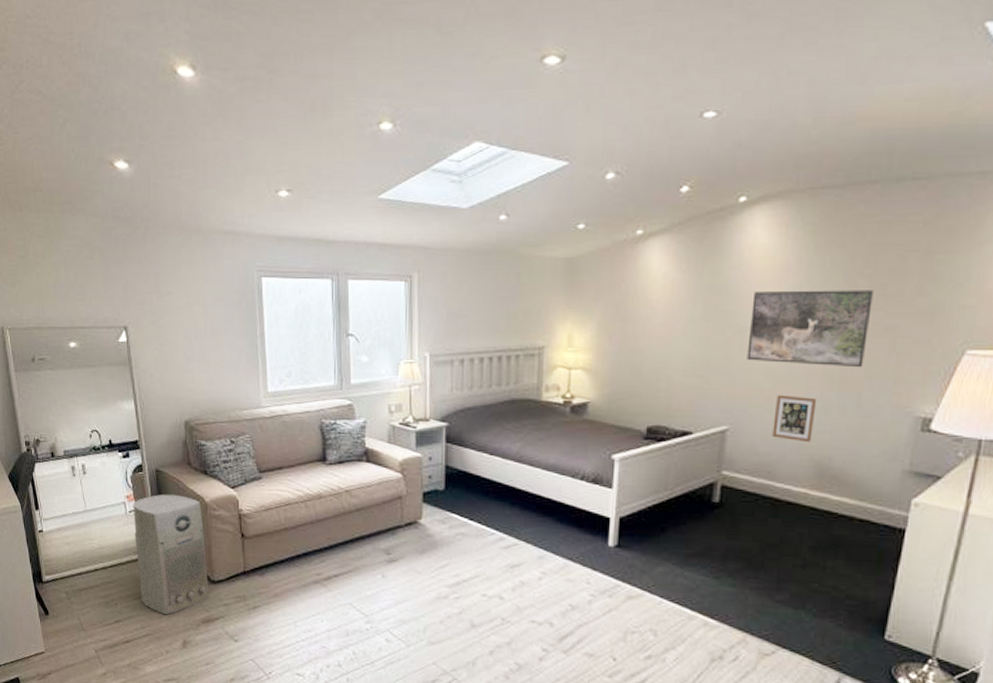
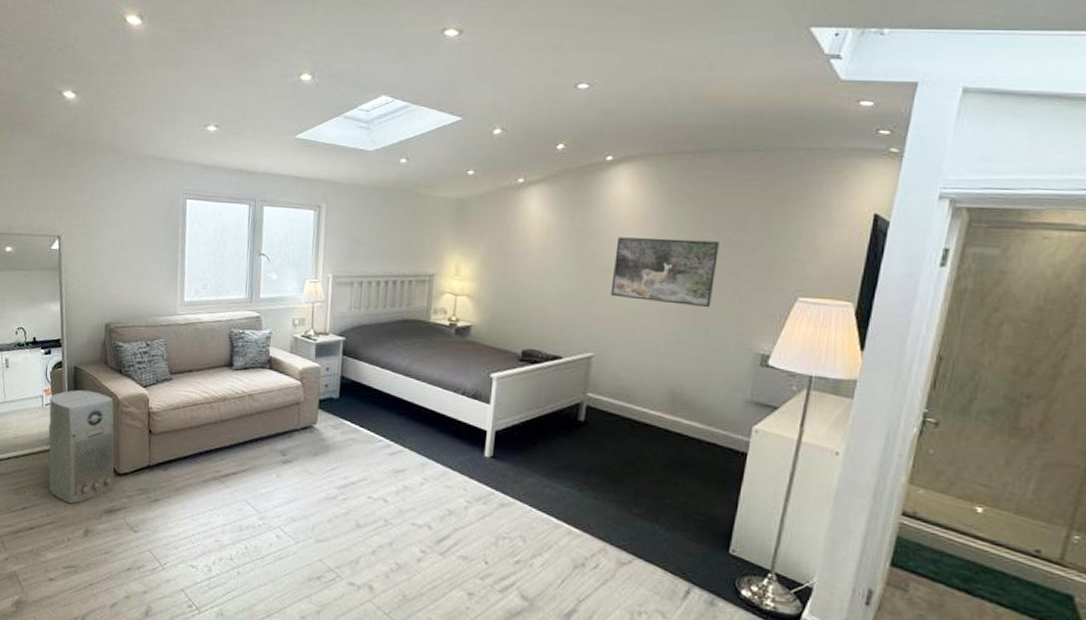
picture frame: present [772,394,817,443] -> none [632,327,671,372]

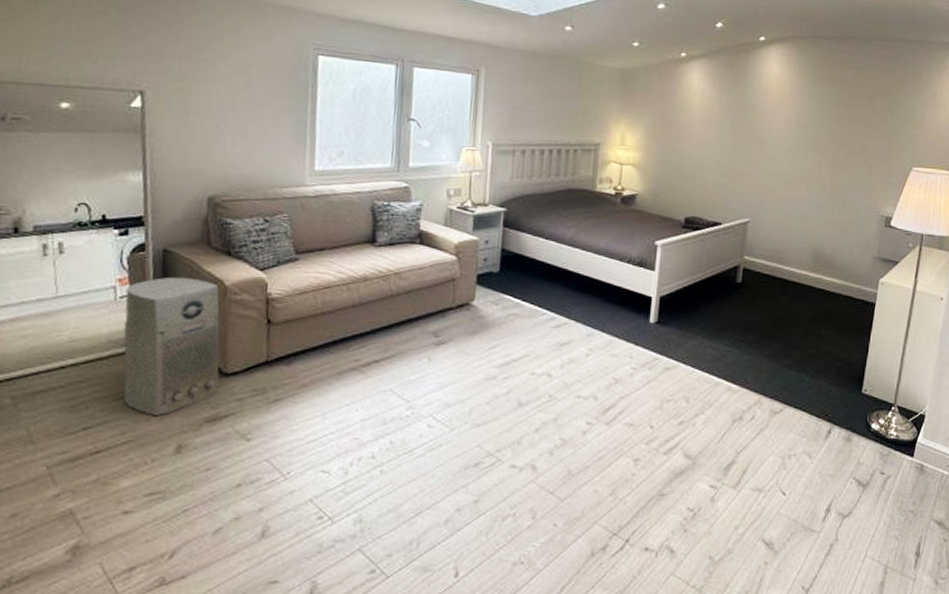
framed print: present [610,237,719,308] -> none [764,111,853,177]

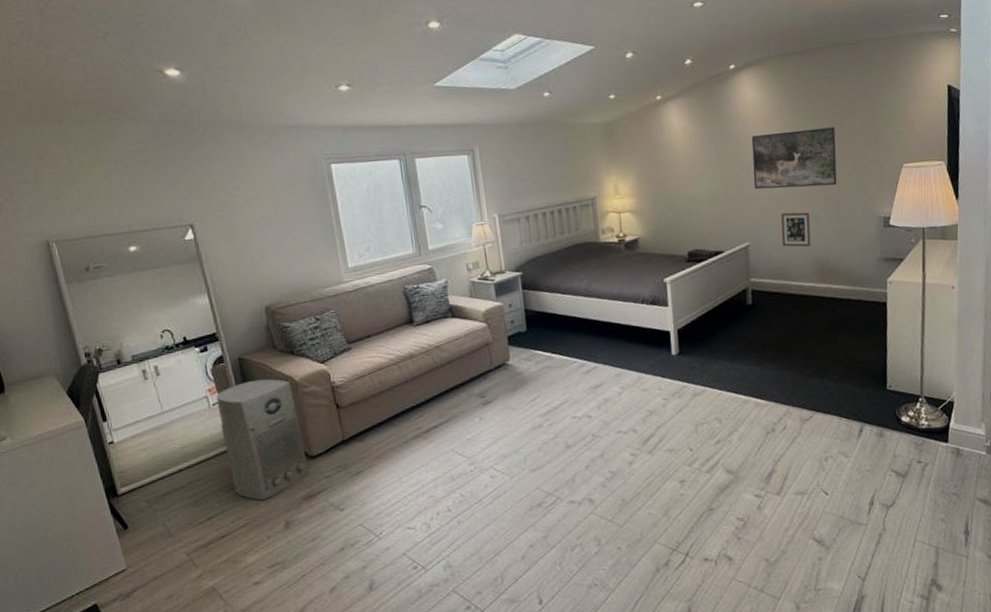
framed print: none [764,111,853,177] -> present [751,127,837,190]
picture frame: none [782,194,814,234] -> present [781,212,811,247]

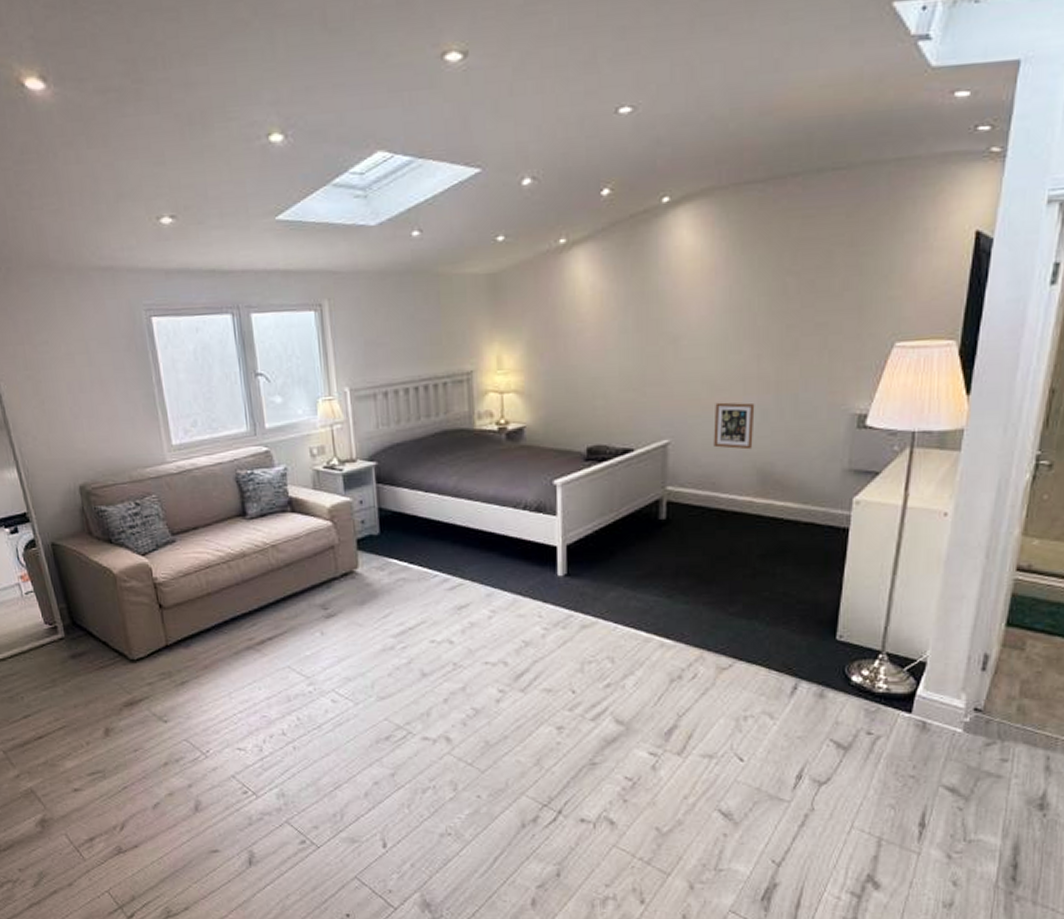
air purifier: present [216,379,309,501] -> none [28,569,130,703]
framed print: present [751,127,837,190] -> none [682,287,802,370]

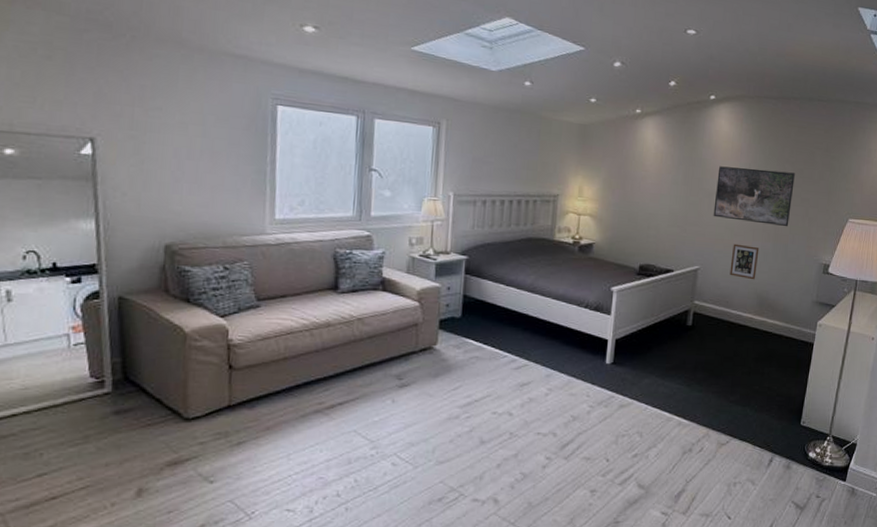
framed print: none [682,287,802,370] -> present [713,166,795,227]

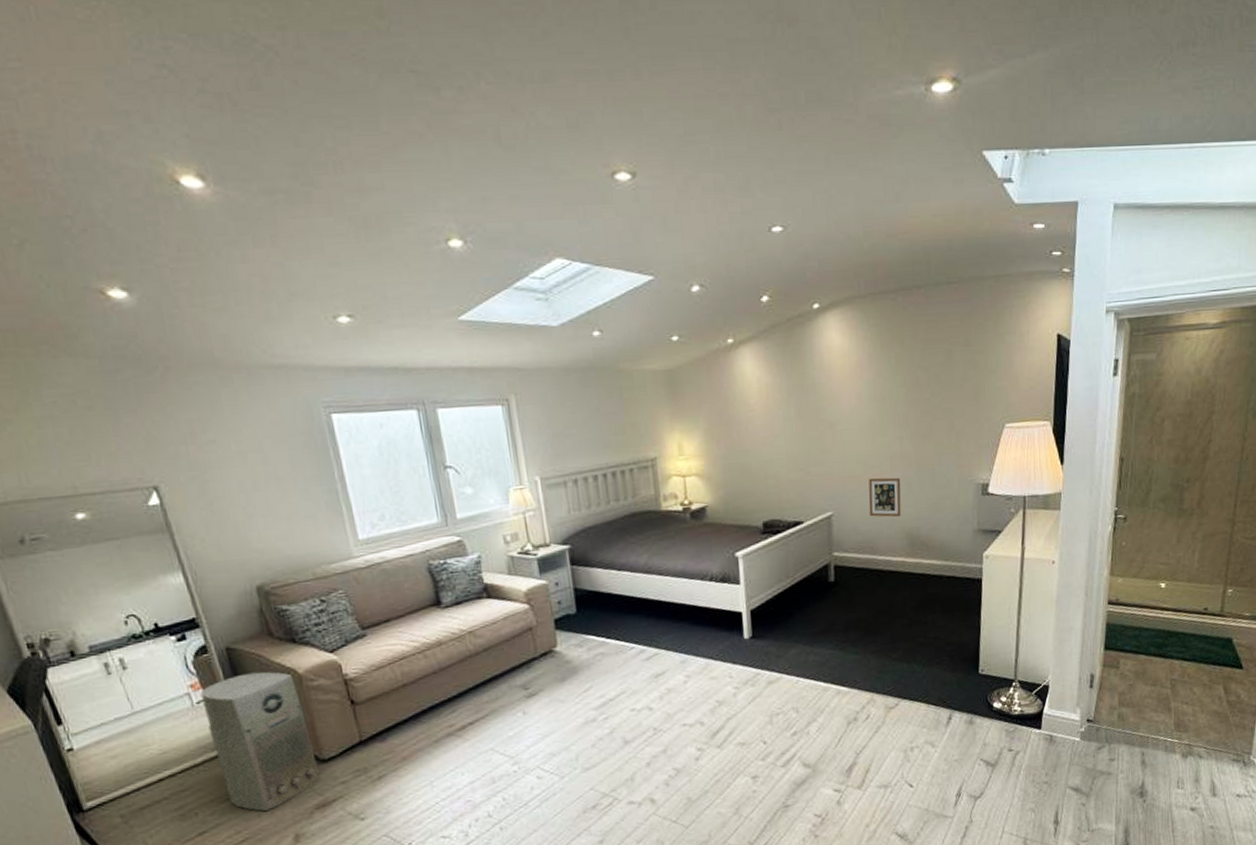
air purifier: none [78,324,181,462] -> present [200,671,321,812]
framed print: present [713,166,795,227] -> none [837,380,932,451]

